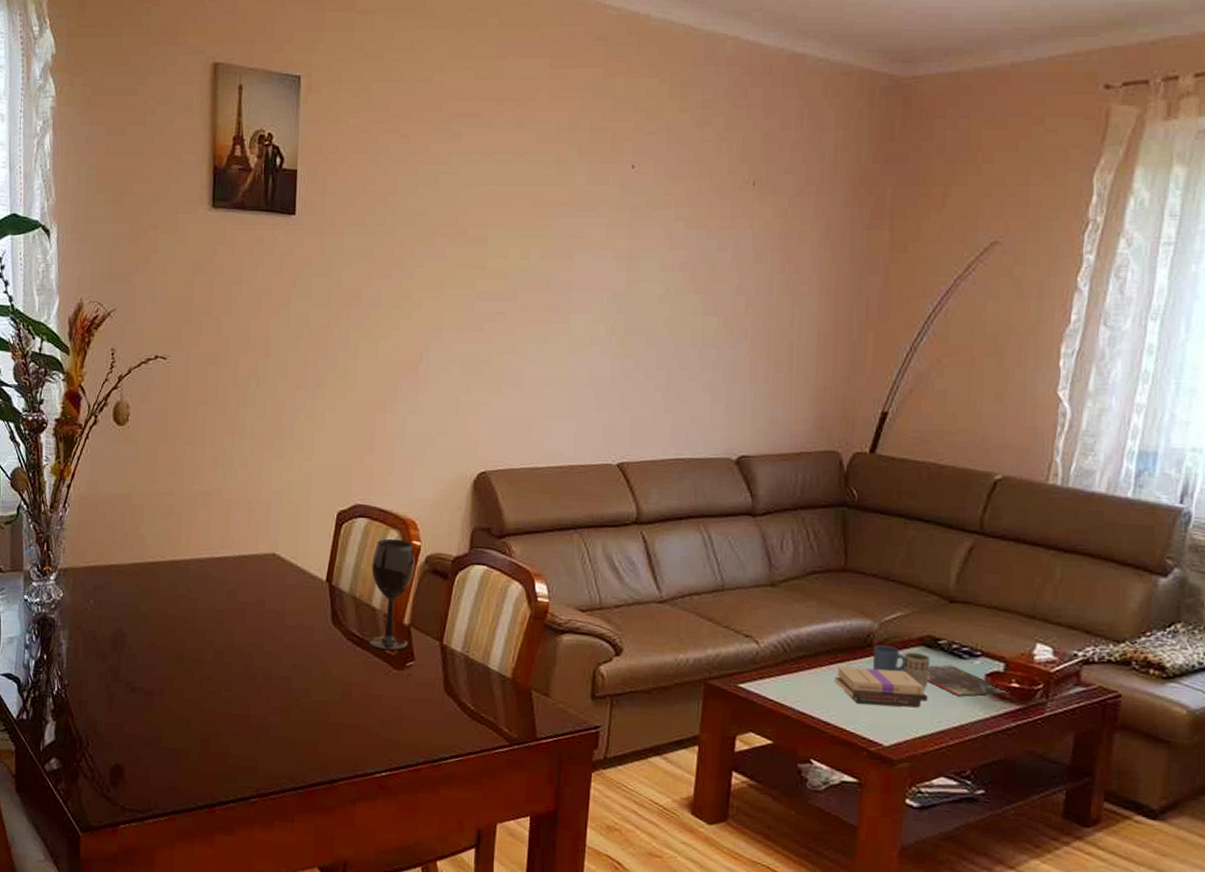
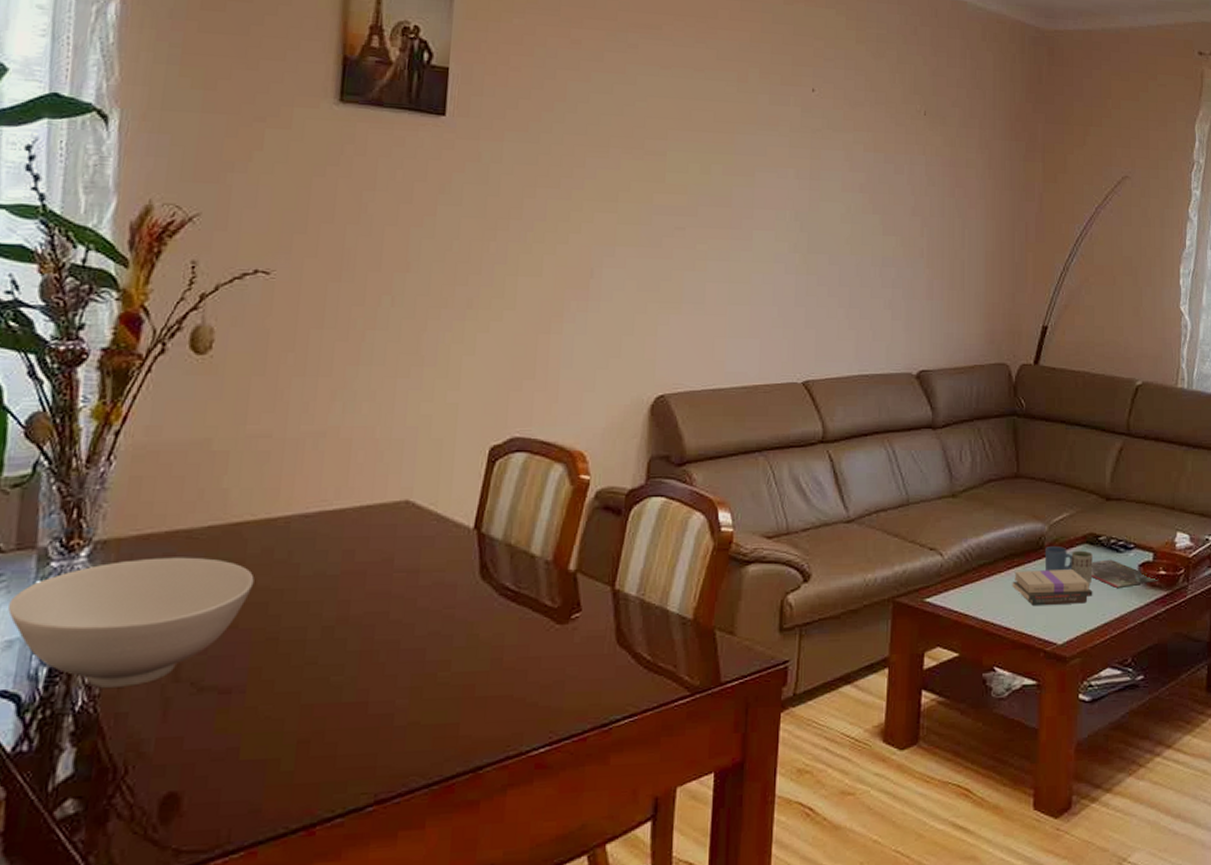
bowl: none [9,585,166,681] -> present [8,557,255,688]
wine glass: present [368,538,415,650] -> none [525,474,583,602]

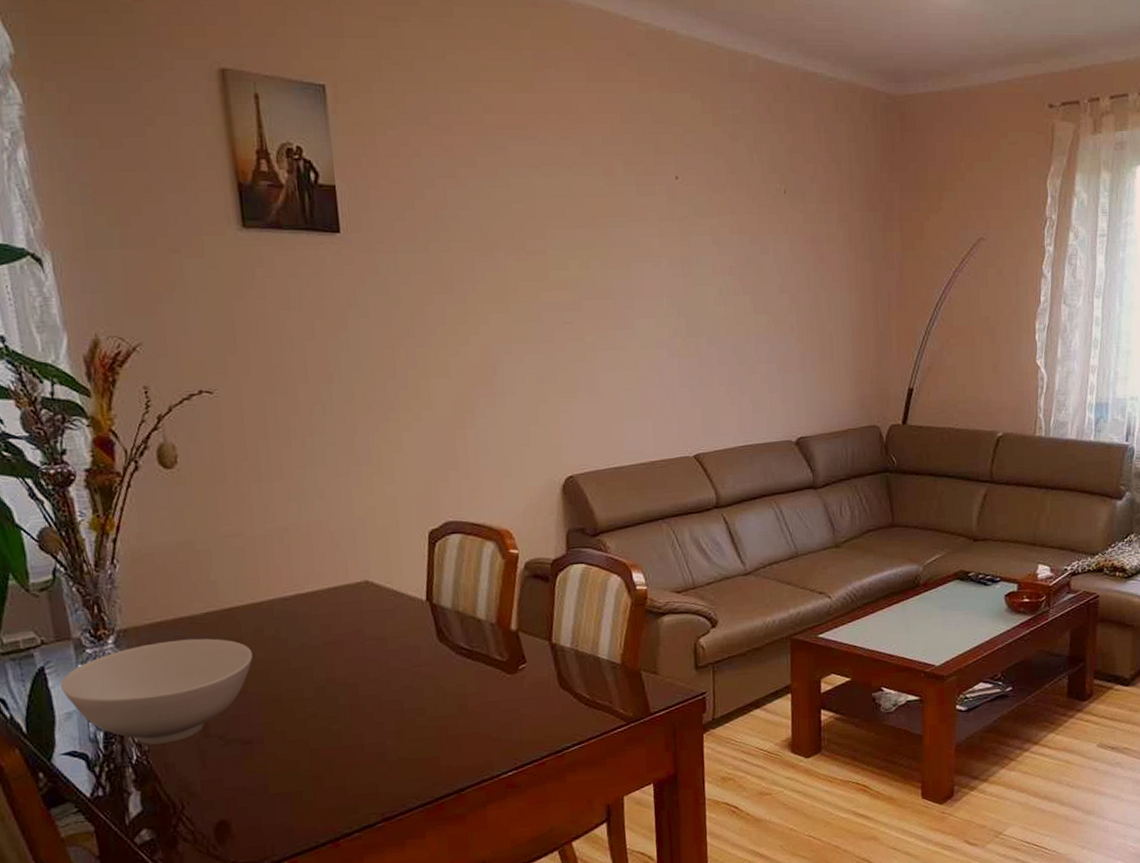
books: present [1012,569,1093,607] -> none [893,602,965,636]
mug: present [1044,545,1072,572] -> none [920,583,946,606]
cup: present [1070,550,1093,584] -> none [944,585,964,614]
magazine: present [1091,559,1159,589] -> none [963,591,1023,617]

